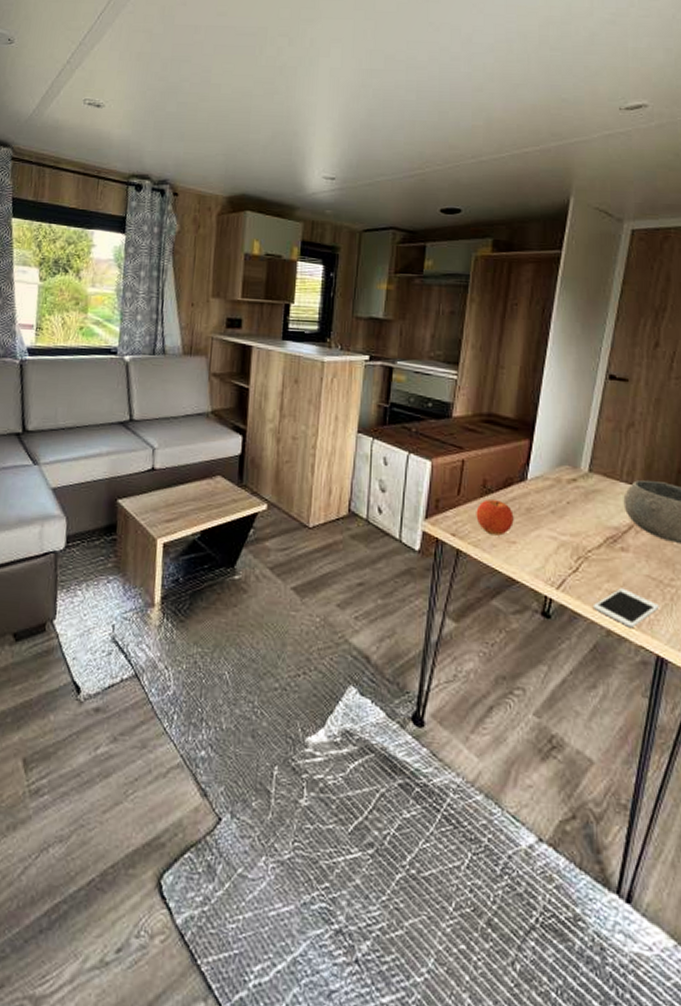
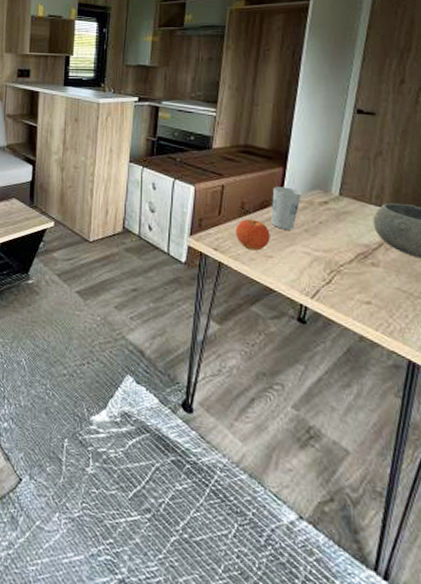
cup: none [515,461,548,511] -> present [271,186,301,230]
cell phone: present [592,588,660,629] -> none [345,298,411,336]

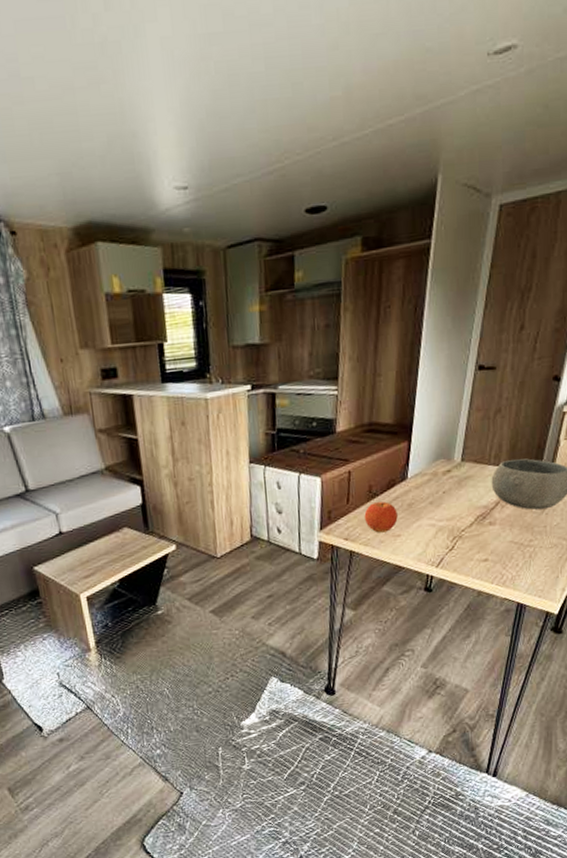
cup: present [271,186,301,230] -> none [398,461,426,506]

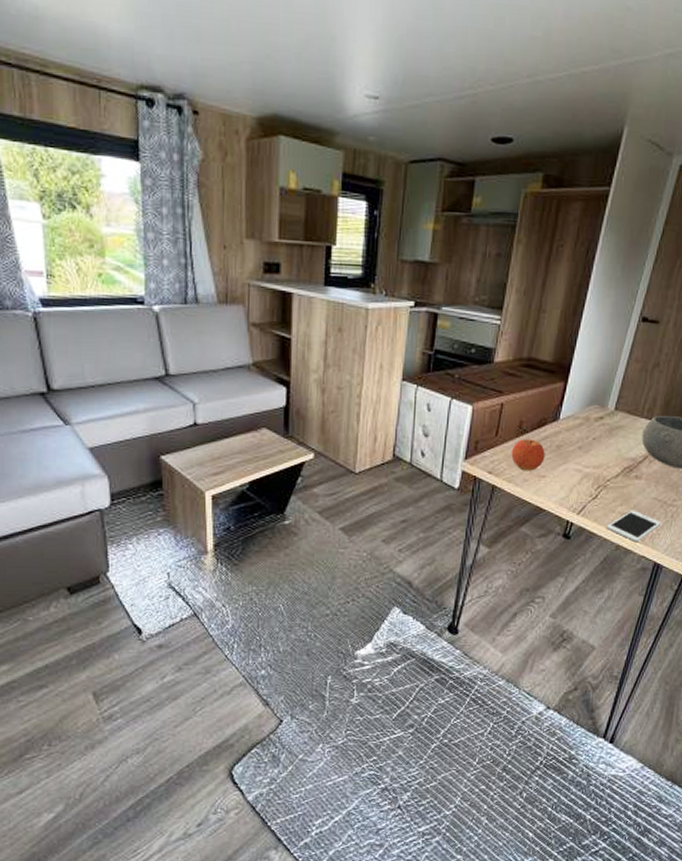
cell phone: none [466,555,520,587] -> present [606,510,662,543]

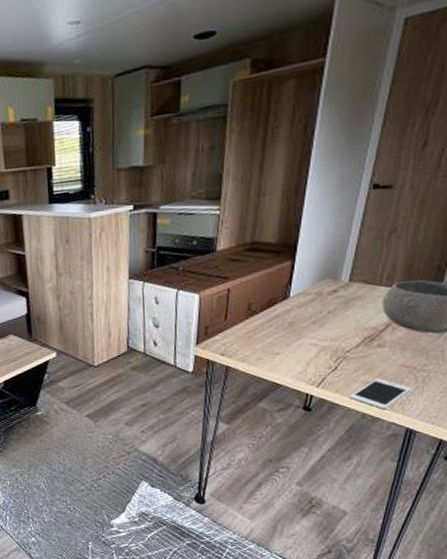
fruit: present [511,439,545,471] -> none [242,319,277,350]

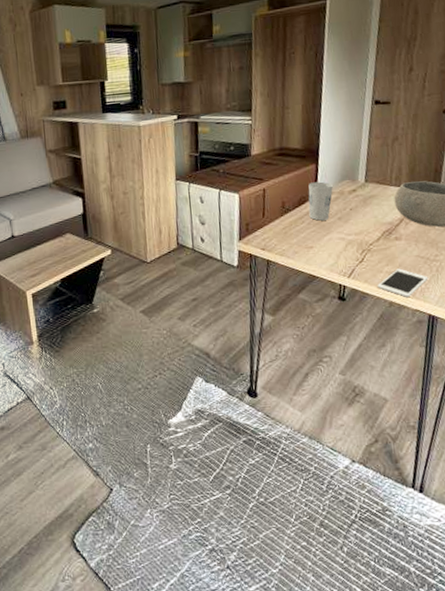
cup: none [278,281,310,325] -> present [308,181,333,221]

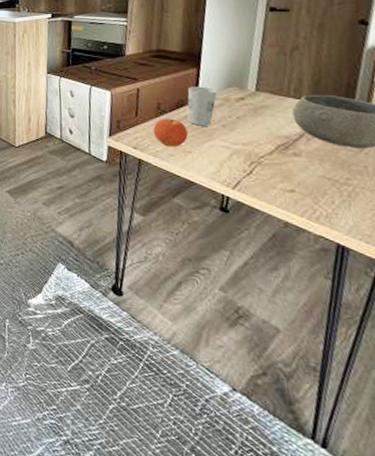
fruit: none [279,216,310,244] -> present [153,119,188,147]
cell phone: present [377,268,429,298] -> none [268,187,337,221]

